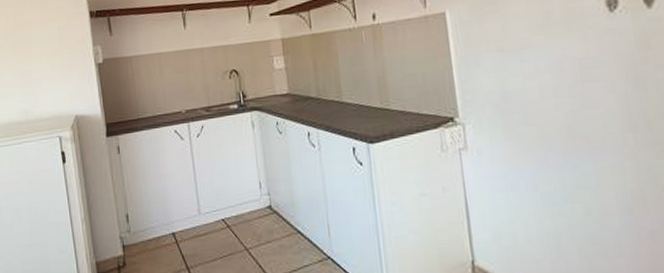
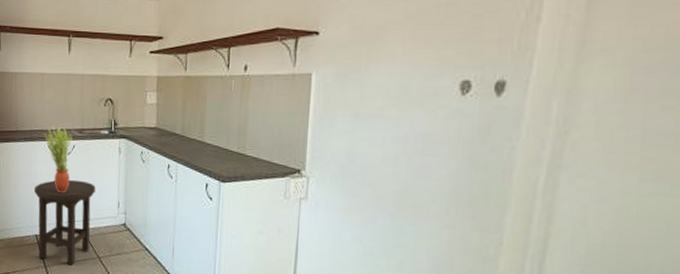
stool: none [164,163,235,263] -> present [33,179,96,266]
potted plant: none [169,107,203,182] -> present [44,126,73,194]

